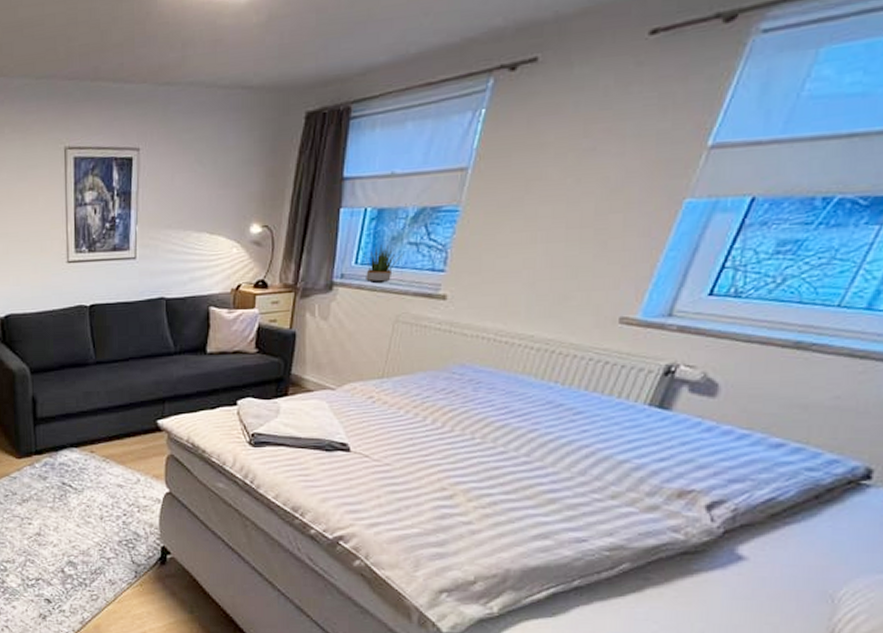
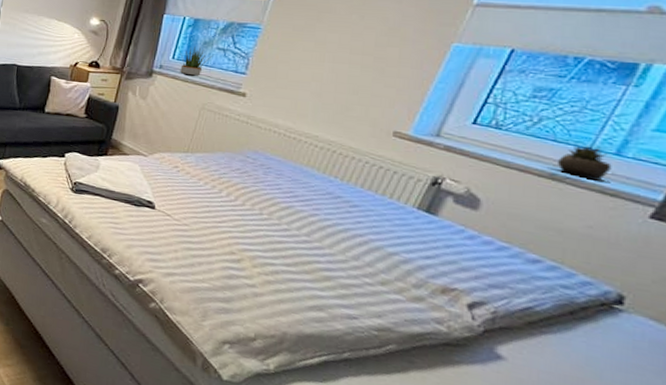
succulent plant: none [786,303,862,344] -> present [542,145,612,184]

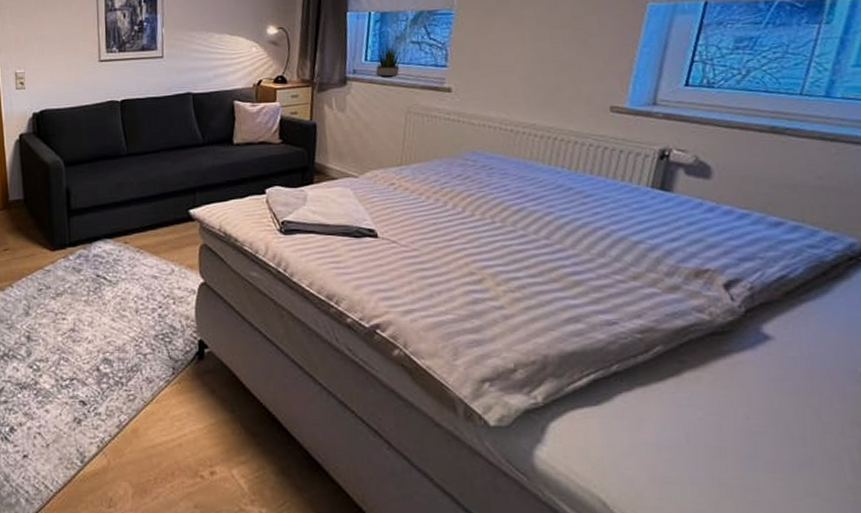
succulent plant: present [542,145,612,184] -> none [761,91,828,128]

